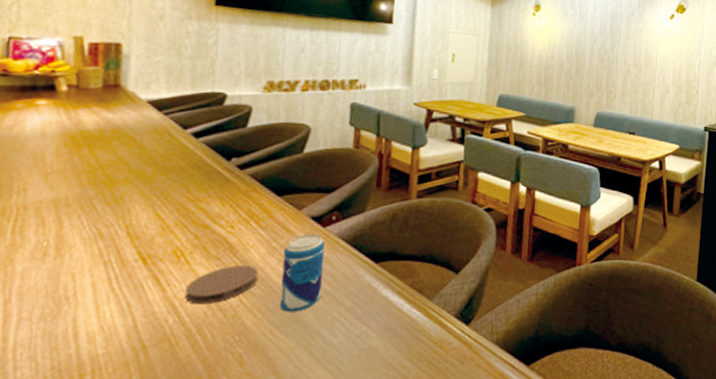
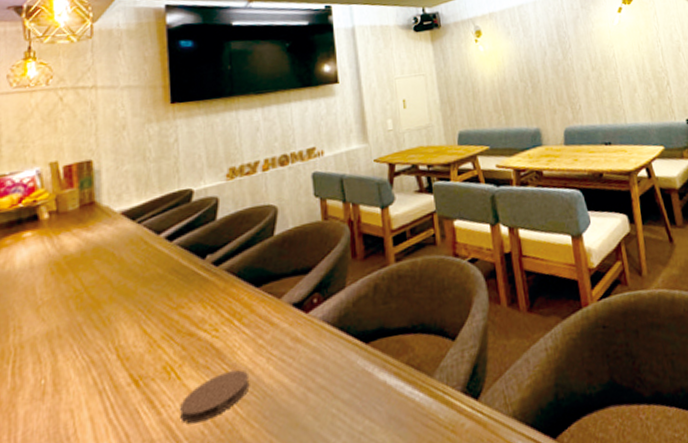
beverage can: present [279,234,325,312] -> none [270,322,316,417]

